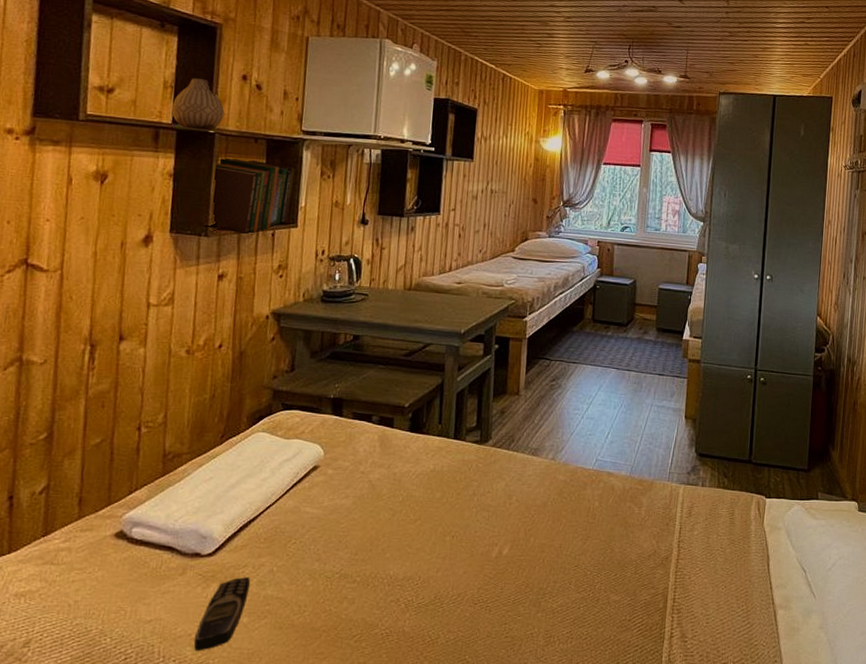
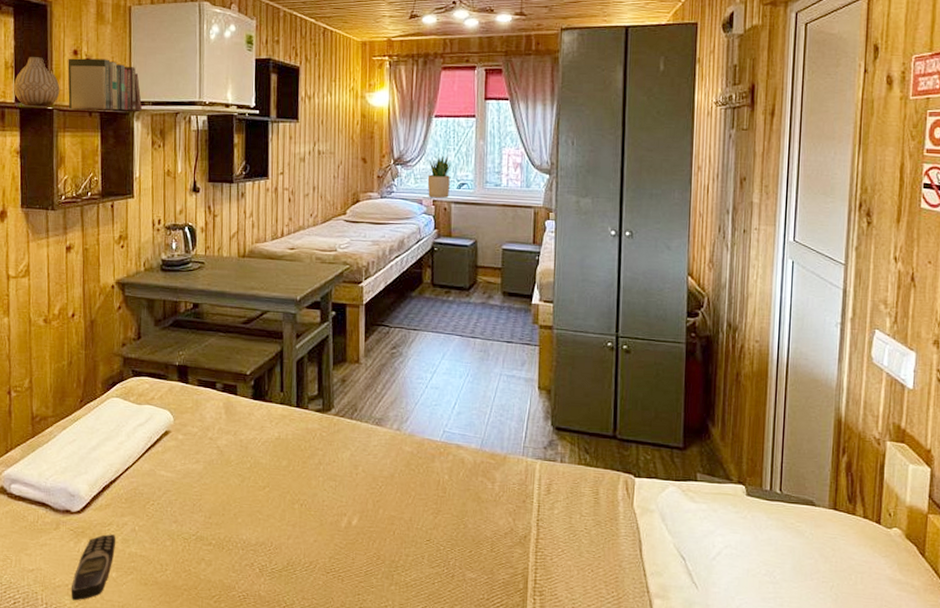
books: present [203,158,295,234] -> none [49,133,128,206]
books: none [232,83,314,142] -> present [67,58,143,113]
planter: none [593,199,615,240] -> present [427,155,450,199]

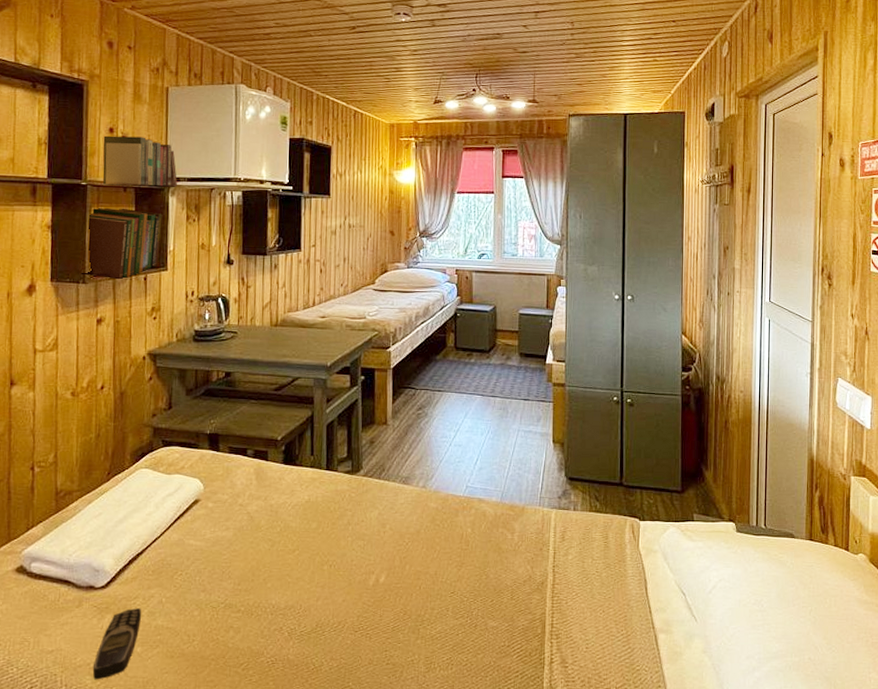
vase: present [14,57,60,107] -> none [47,134,95,183]
books: none [49,133,128,206] -> present [80,208,162,279]
planter: present [427,155,450,199] -> none [450,228,471,268]

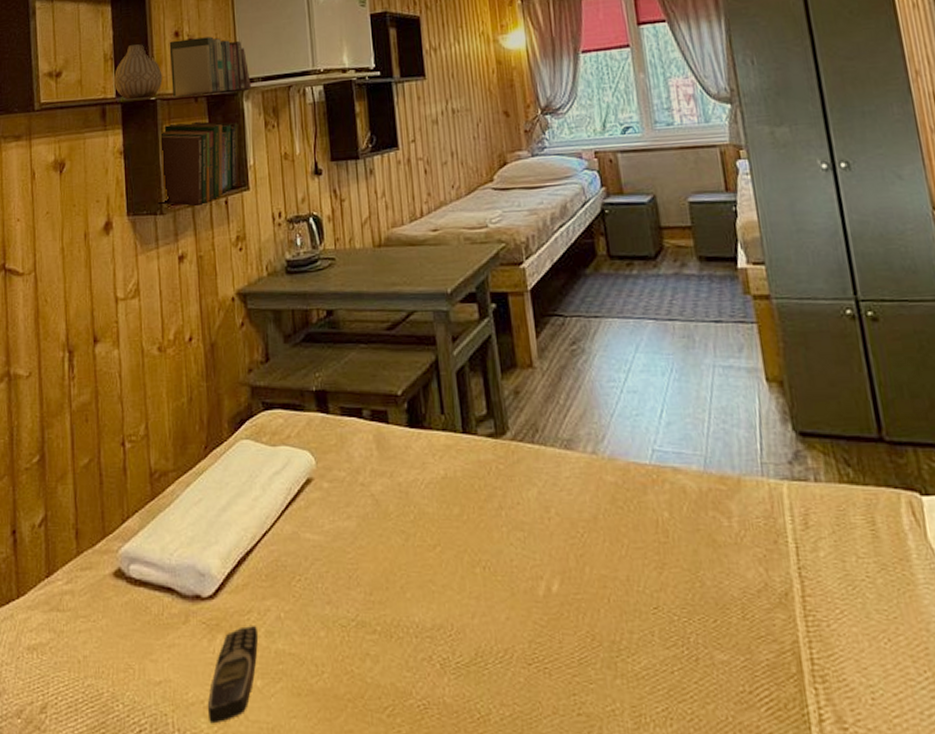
vase: none [47,134,95,183] -> present [114,44,163,100]

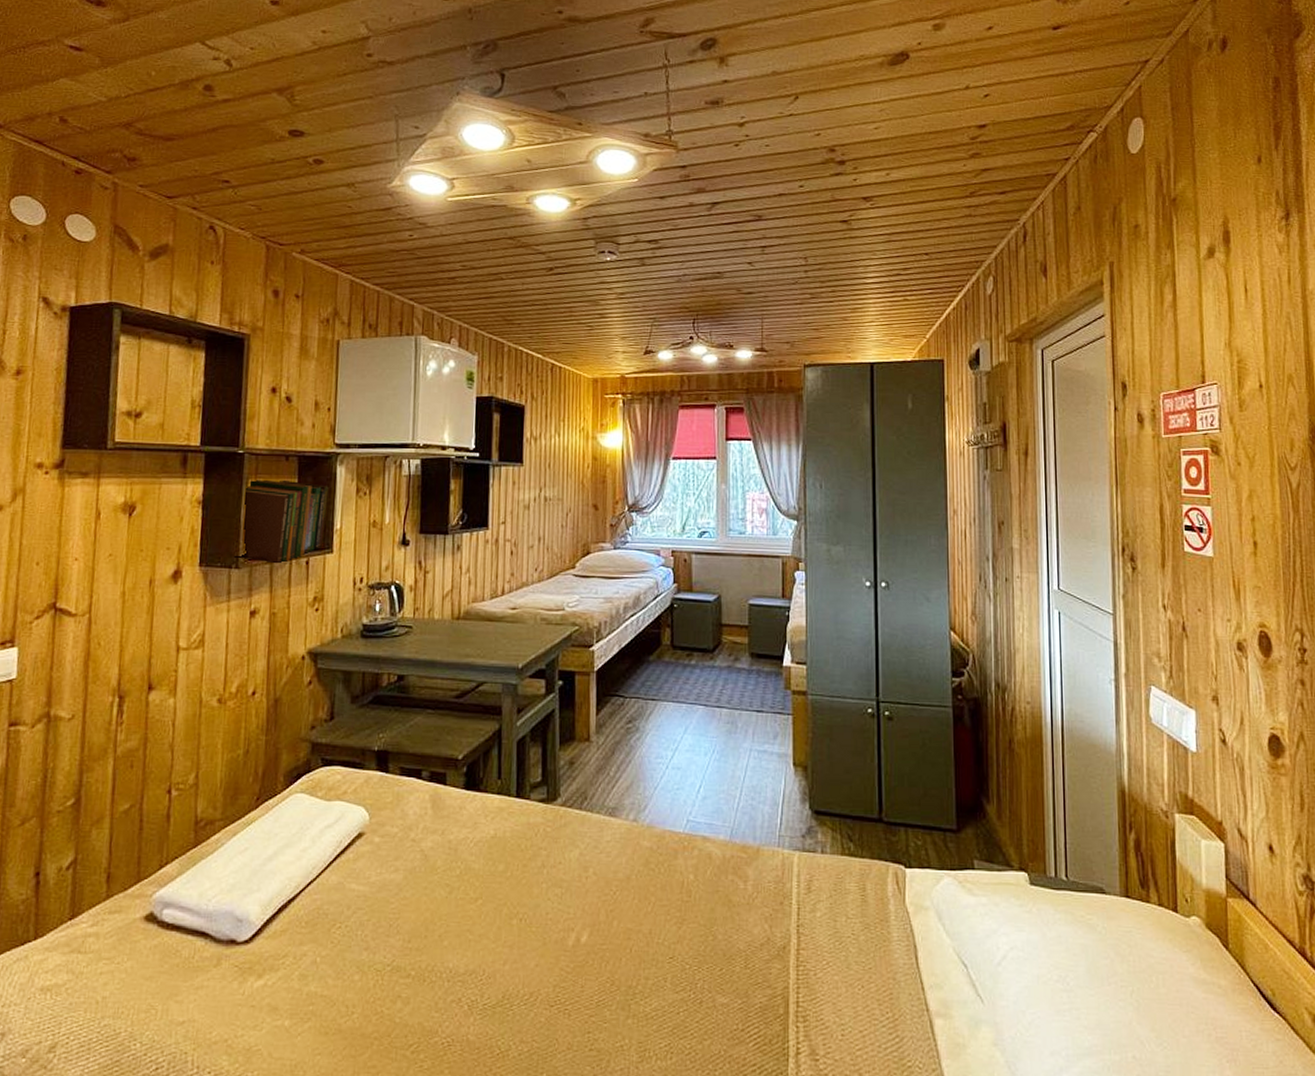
vase: present [114,44,163,100] -> none [200,395,254,451]
books: present [169,36,252,97] -> none [262,396,348,456]
mobile phone: present [207,625,259,724] -> none [230,968,292,1061]

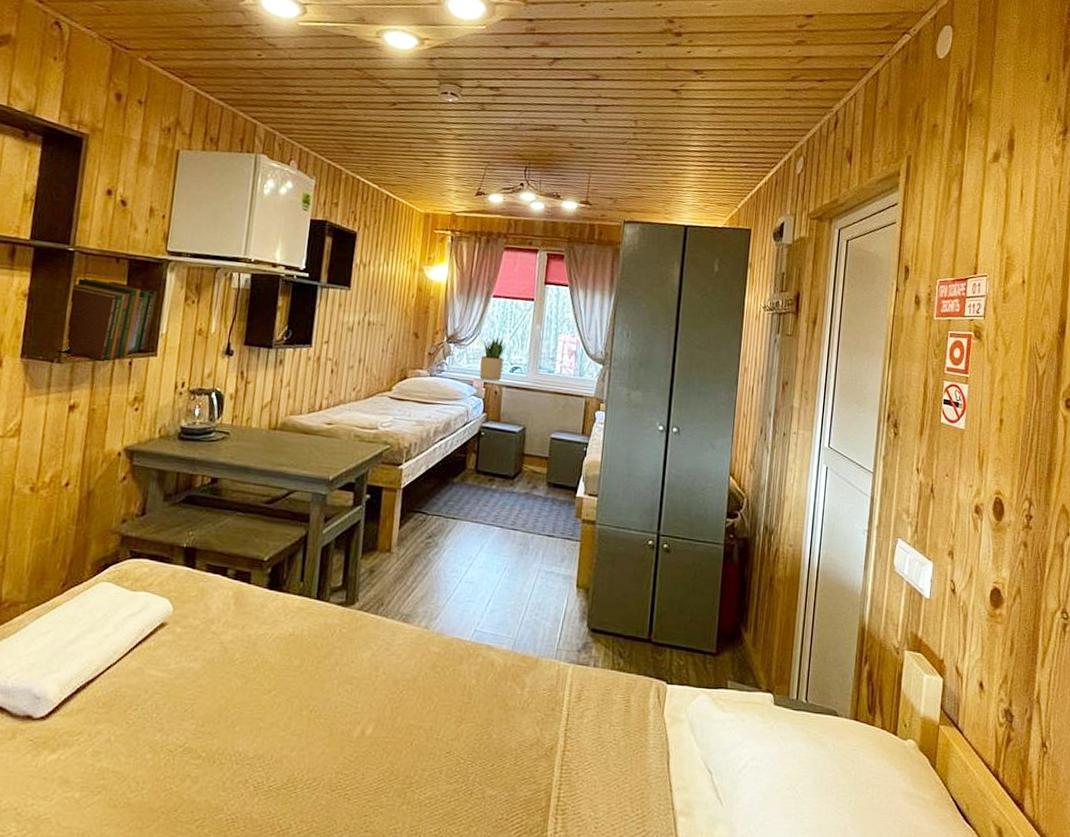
planter: none [665,500,690,549] -> present [479,336,505,382]

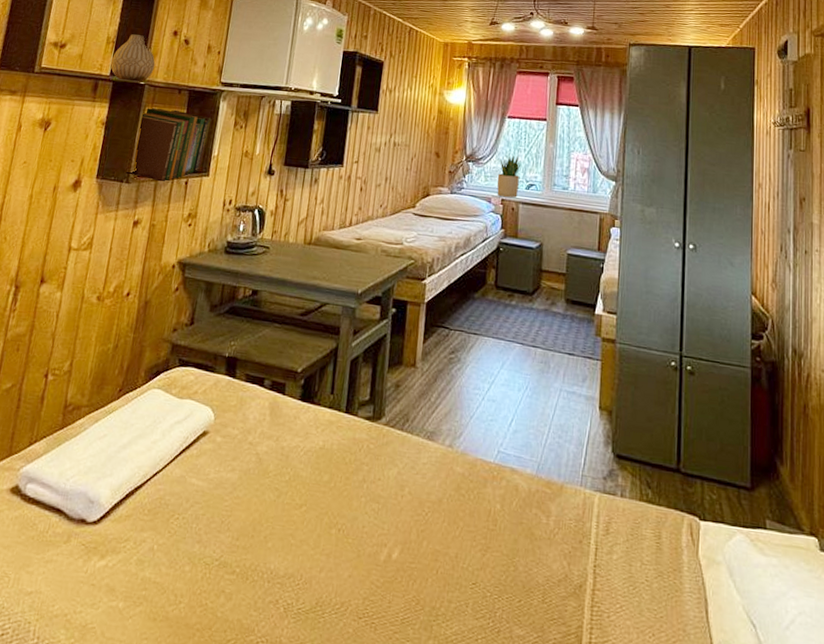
vase: none [30,191,86,249] -> present [111,34,156,82]

